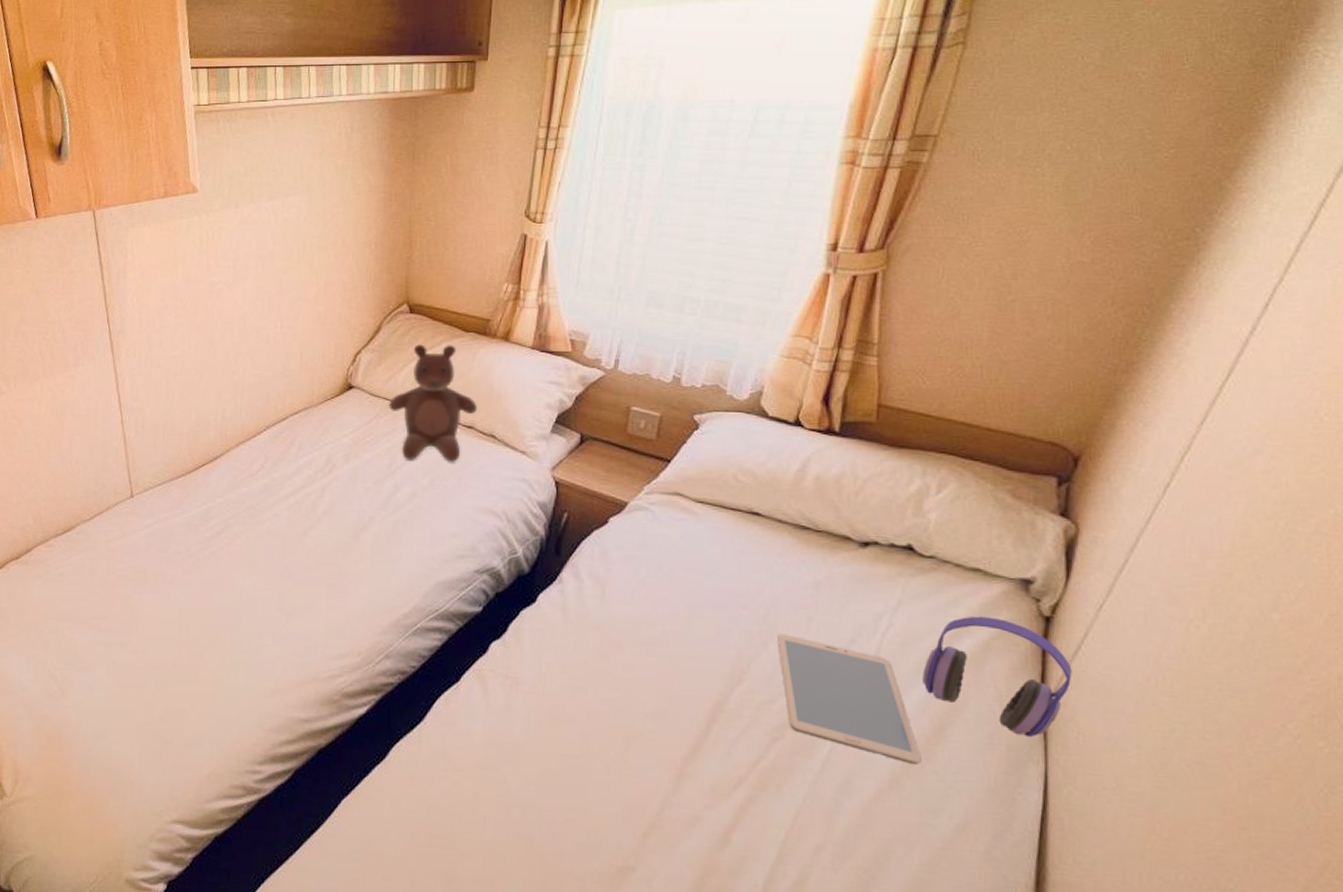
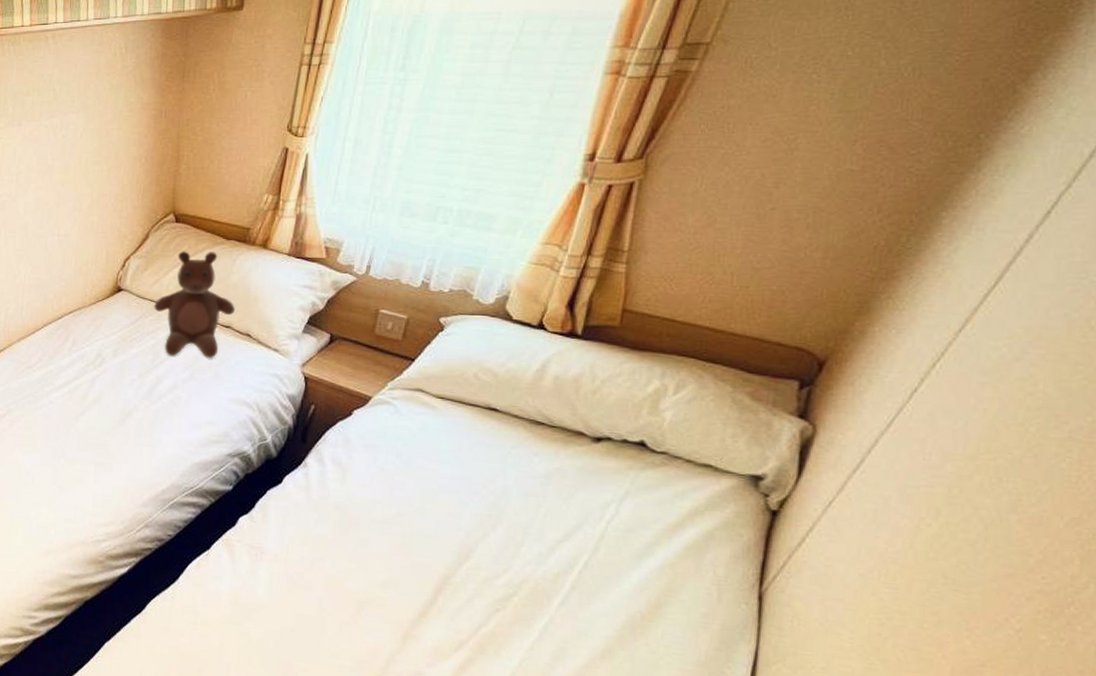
tablet: present [777,634,921,765] -> none [505,518,635,639]
headphones: present [922,616,1072,738] -> none [643,507,794,619]

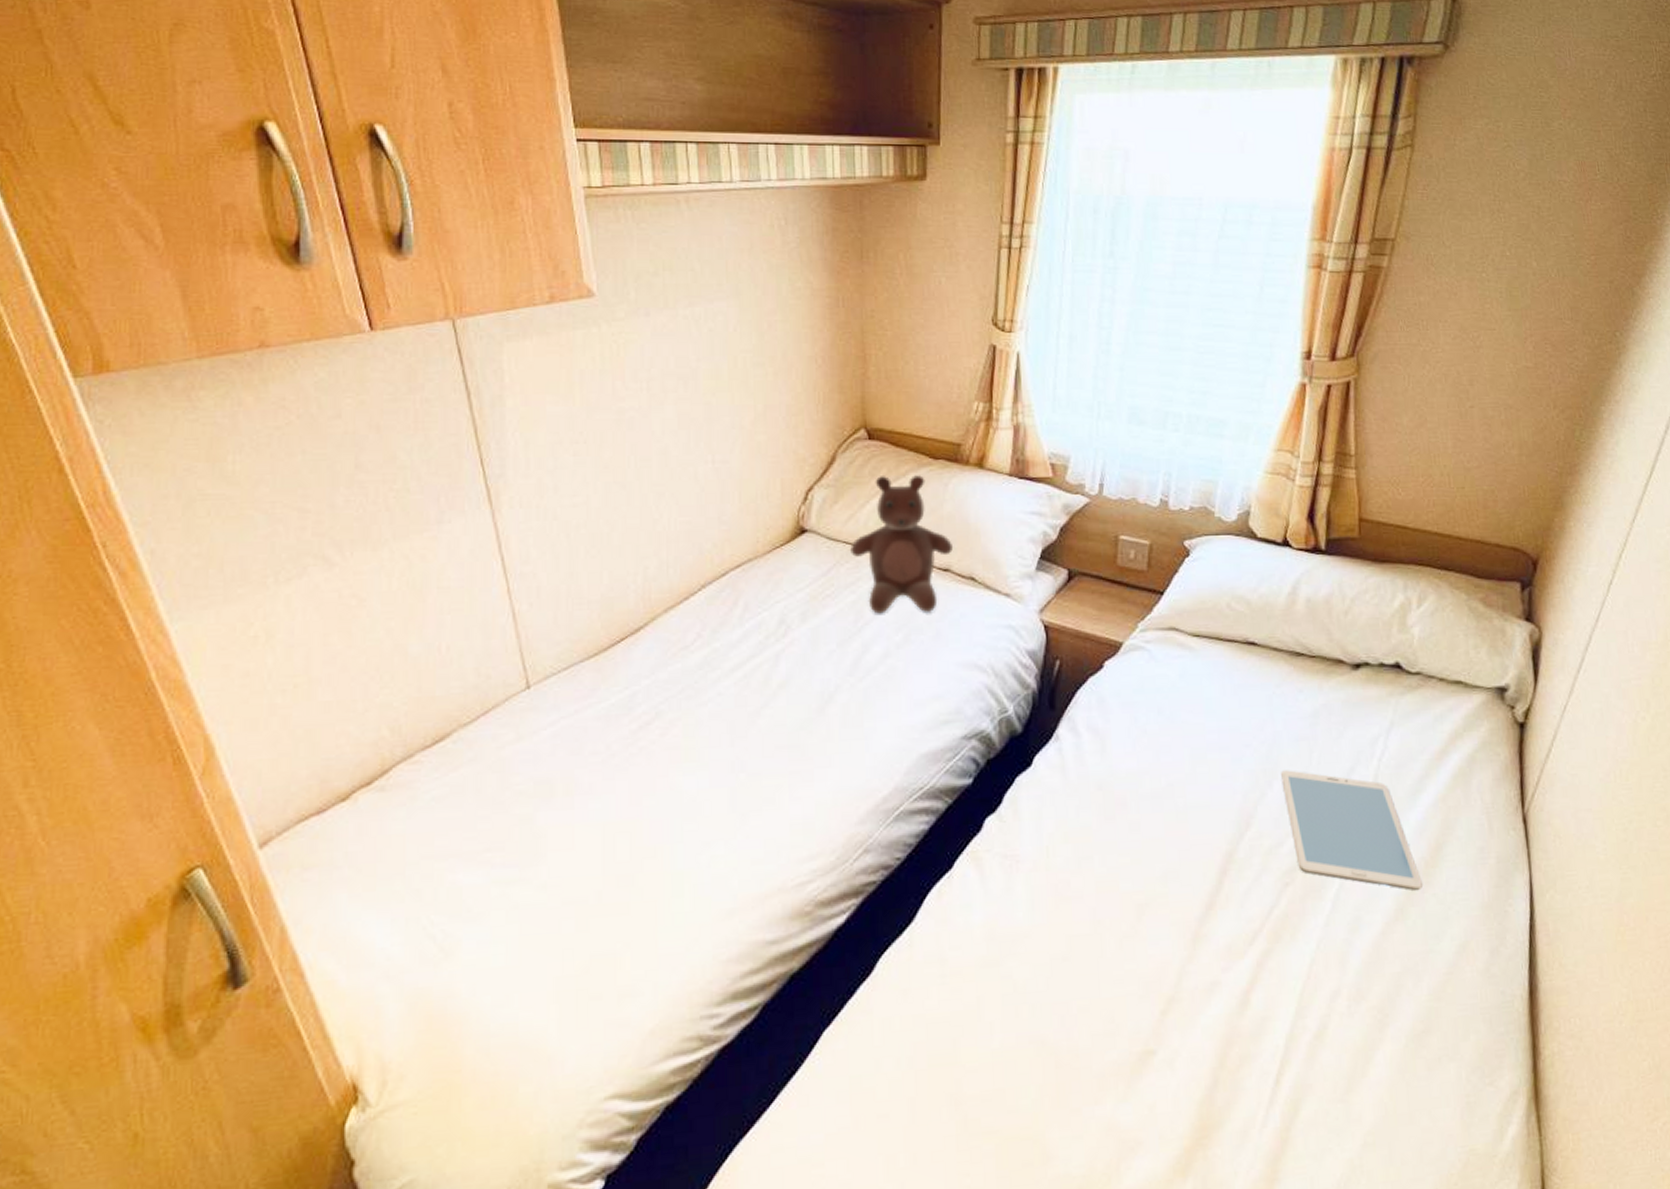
tablet: none [505,518,635,639] -> present [1281,770,1422,891]

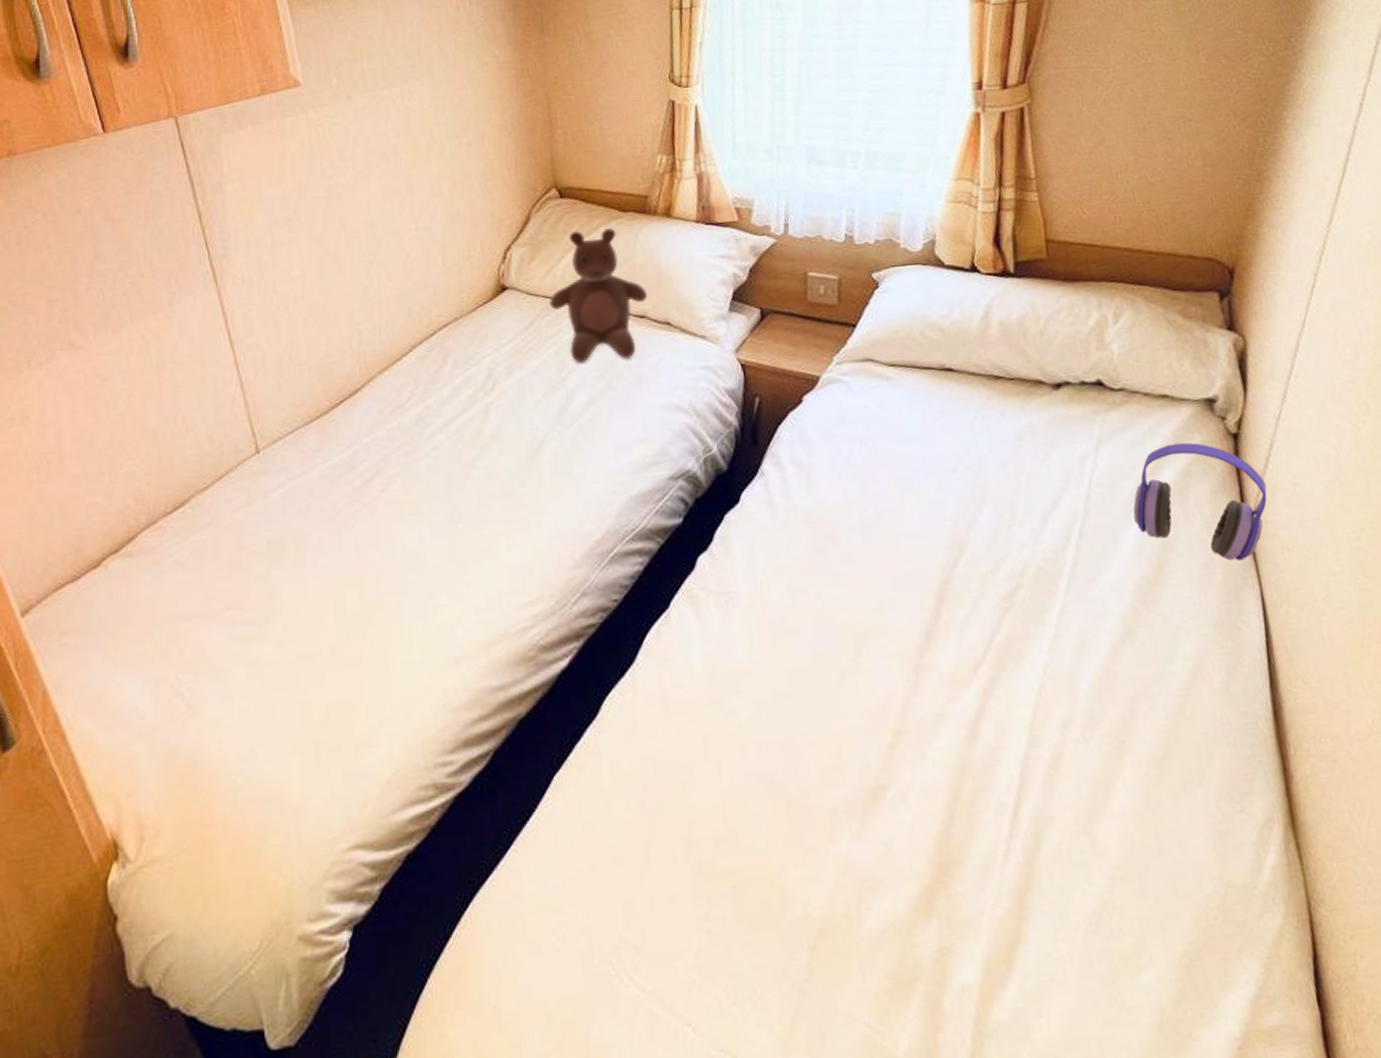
tablet: present [1281,770,1422,891] -> none [990,493,1148,611]
headphones: none [1417,729,1546,847] -> present [1133,442,1267,561]

